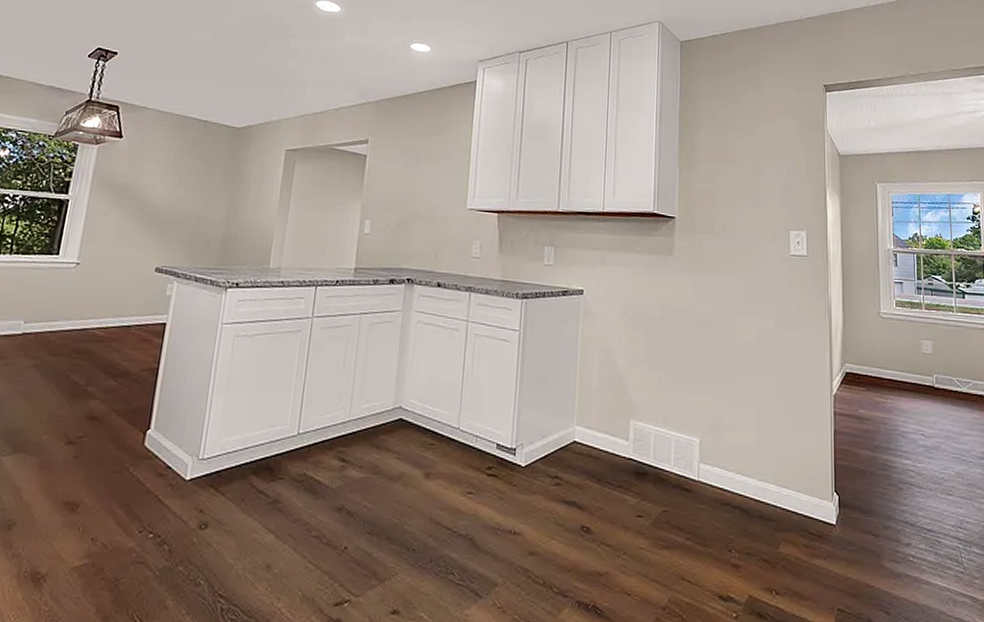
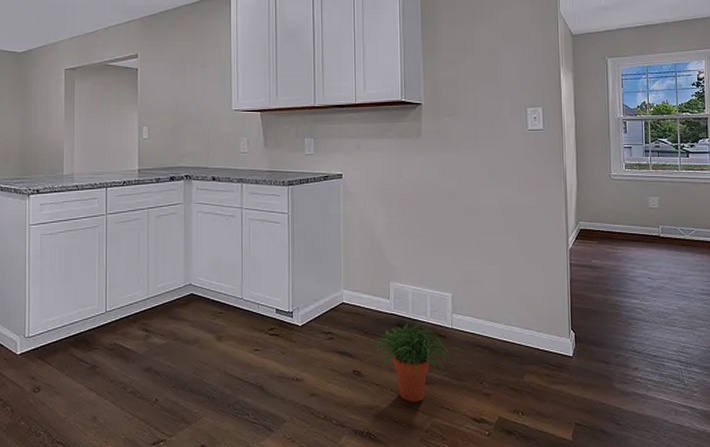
potted plant: none [603,471,695,570] -> present [370,323,451,402]

